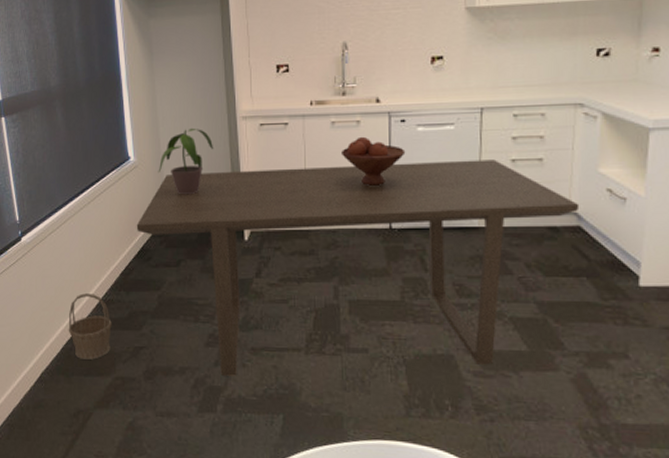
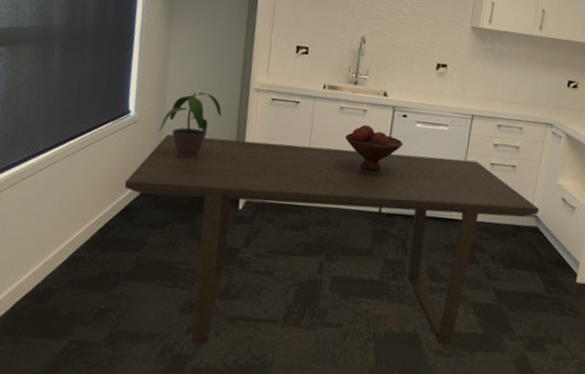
basket: present [68,293,112,360] -> none [24,248,79,320]

